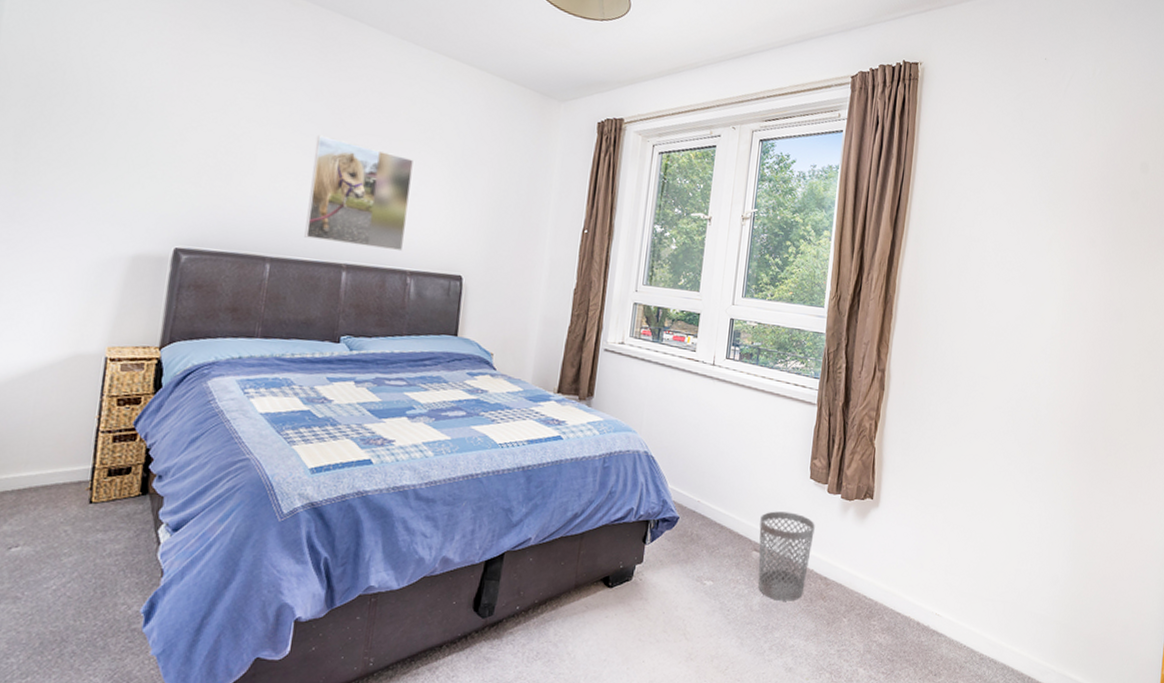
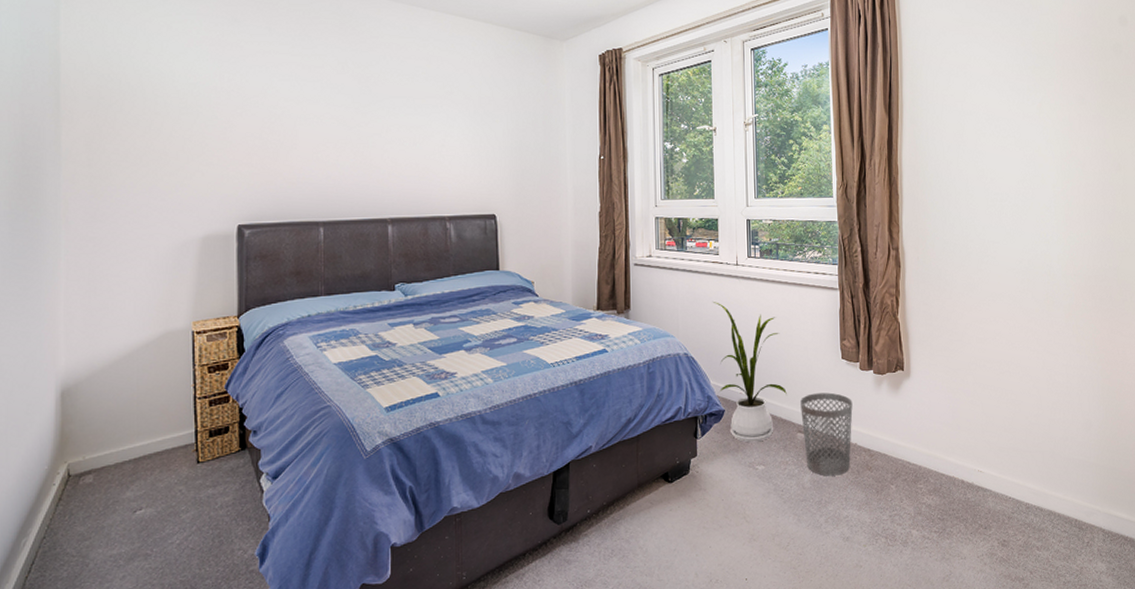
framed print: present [304,134,414,252] -> none [348,104,439,200]
house plant: none [676,401,748,556] -> present [712,302,787,443]

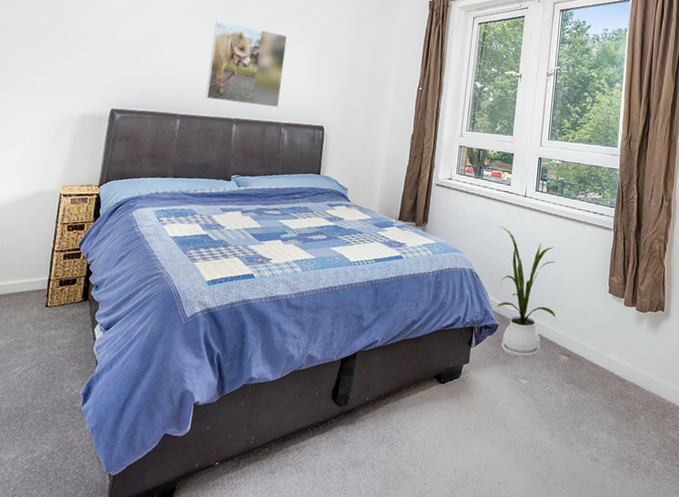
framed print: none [348,104,439,200] -> present [205,19,287,108]
wastebasket: present [800,392,853,476] -> none [566,321,614,399]

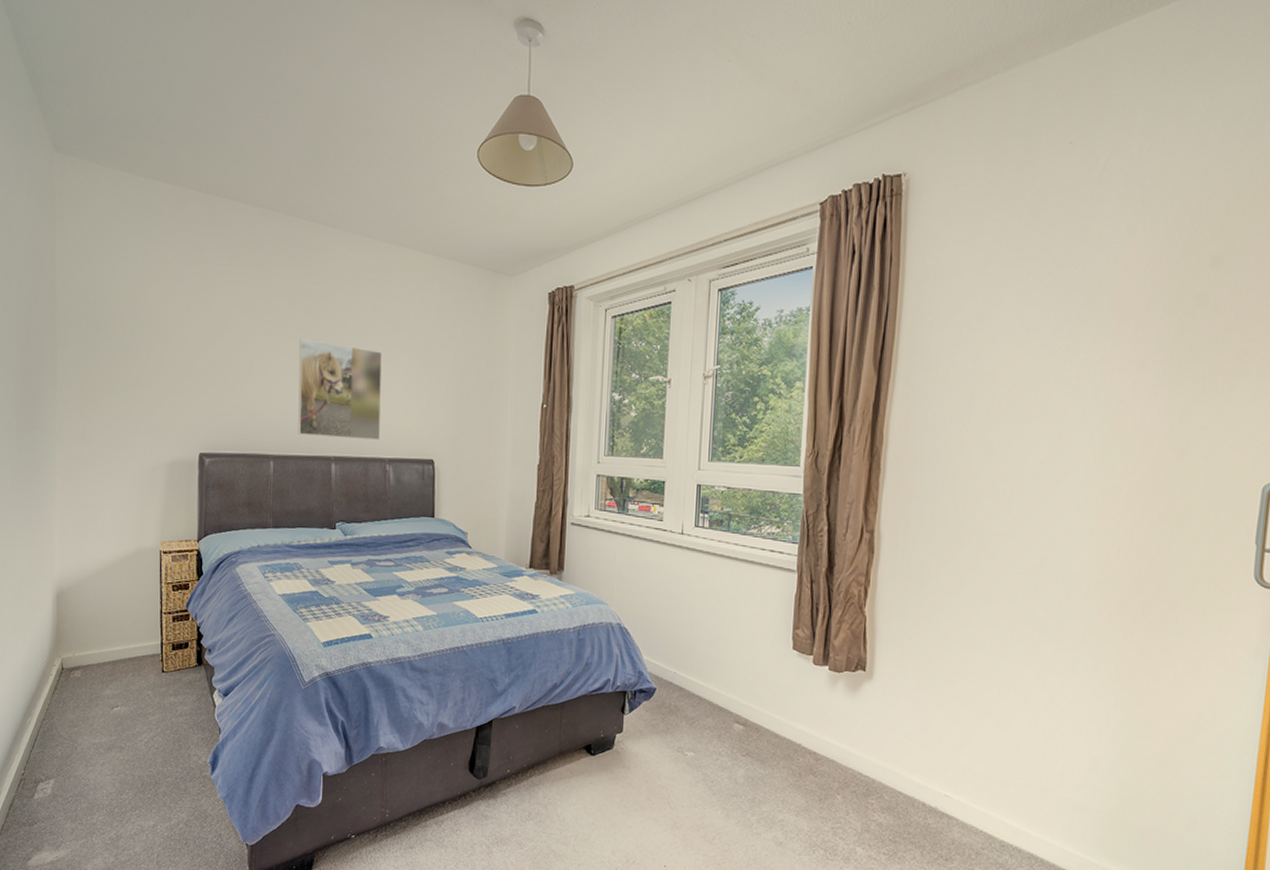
house plant: present [496,226,556,358] -> none [652,572,726,727]

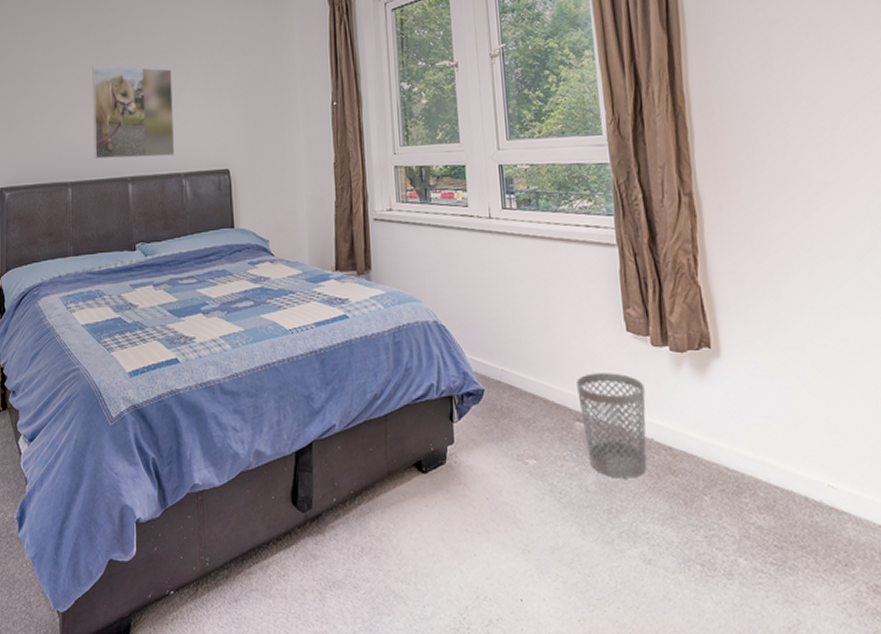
wastebasket: none [740,683,801,775] -> present [576,373,647,478]

